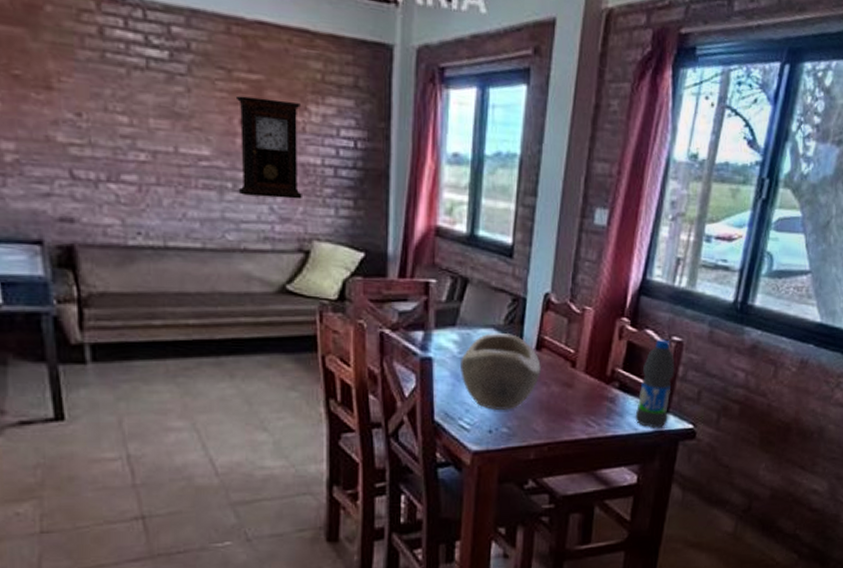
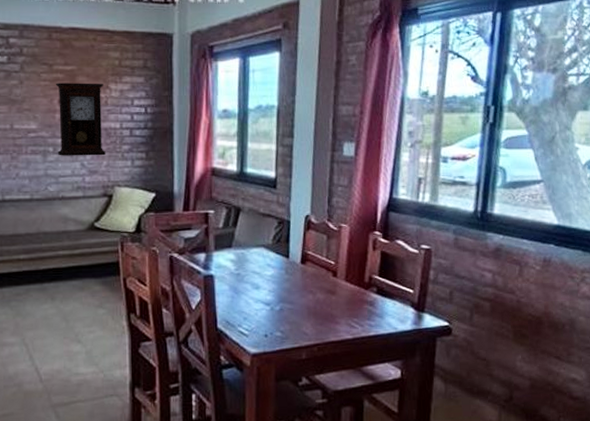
decorative bowl: present [461,333,541,411] -> none [237,251,307,317]
water bottle: present [635,339,675,428] -> none [393,248,426,327]

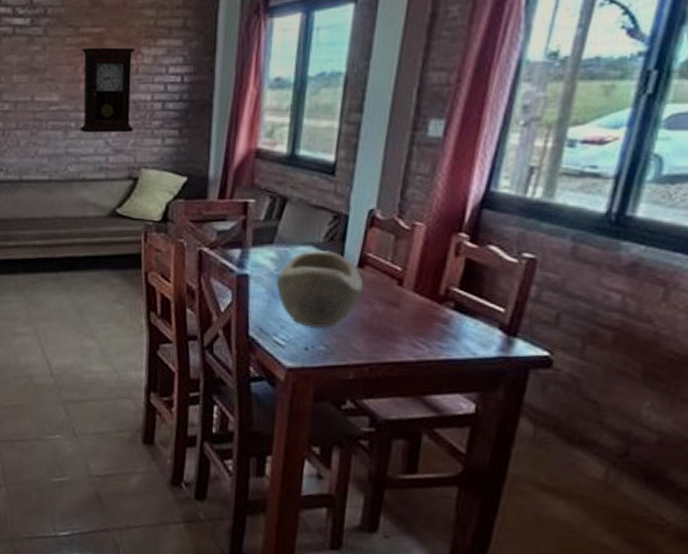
decorative bowl: none [237,251,307,317] -> present [277,250,363,329]

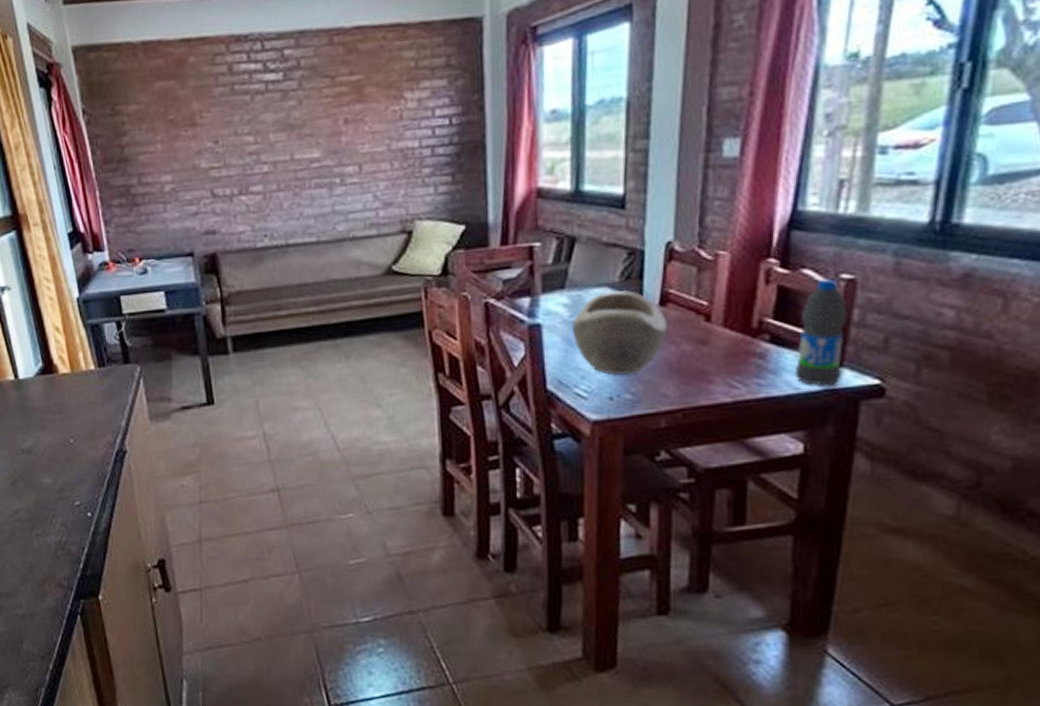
pendulum clock: present [79,47,135,133] -> none [339,93,403,188]
water bottle: none [473,256,526,354] -> present [794,278,847,387]

